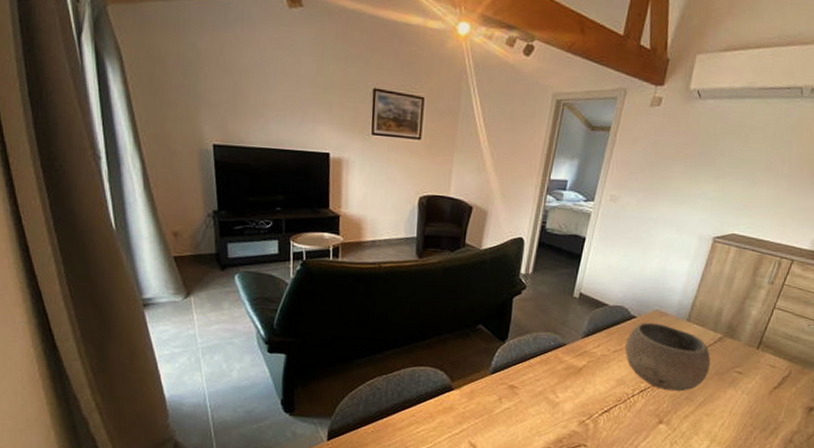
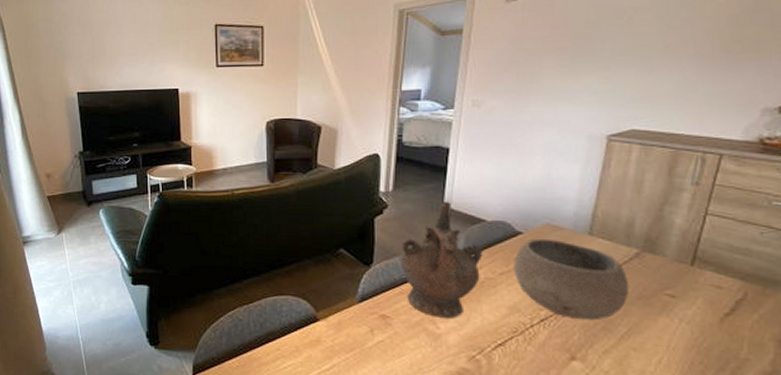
ceremonial vessel: none [531,285,602,389] -> present [400,201,483,318]

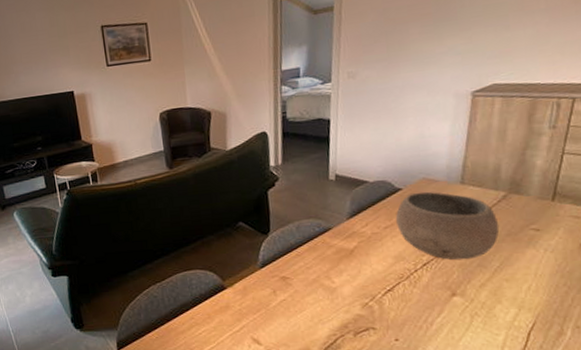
ceremonial vessel: present [400,201,483,318] -> none [293,168,368,273]

